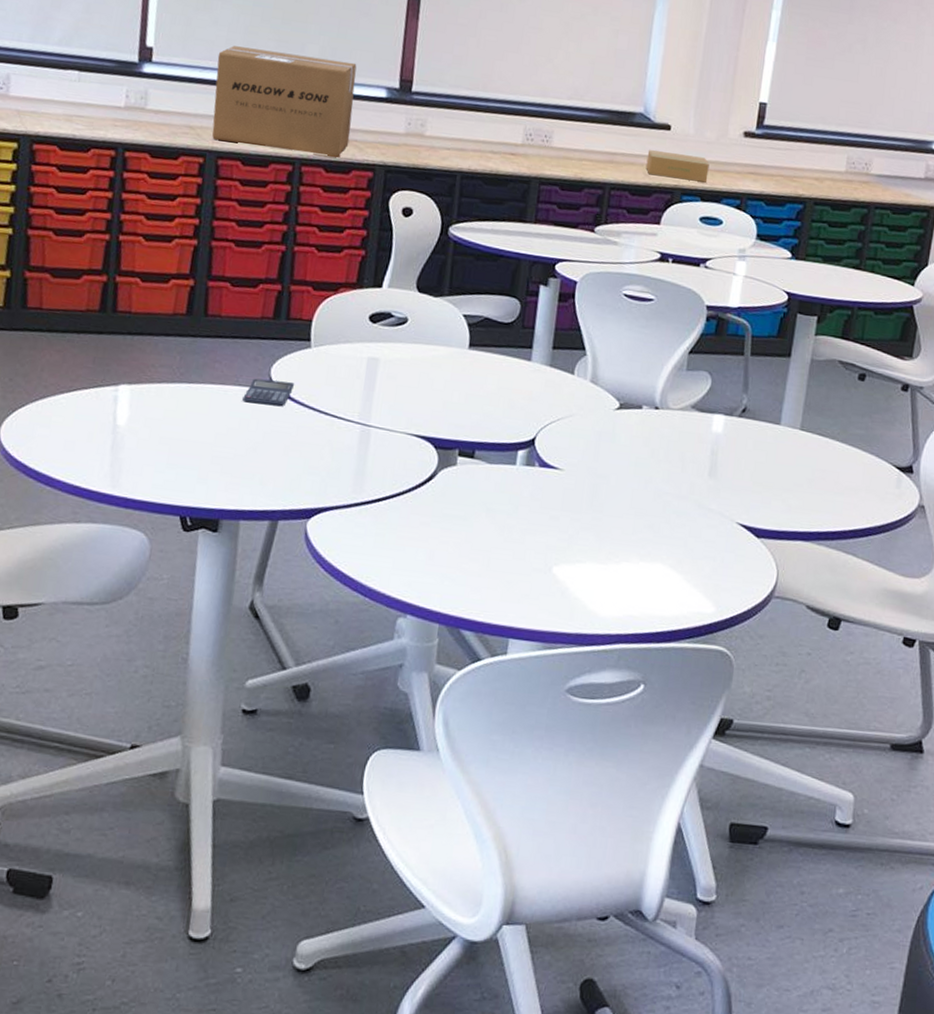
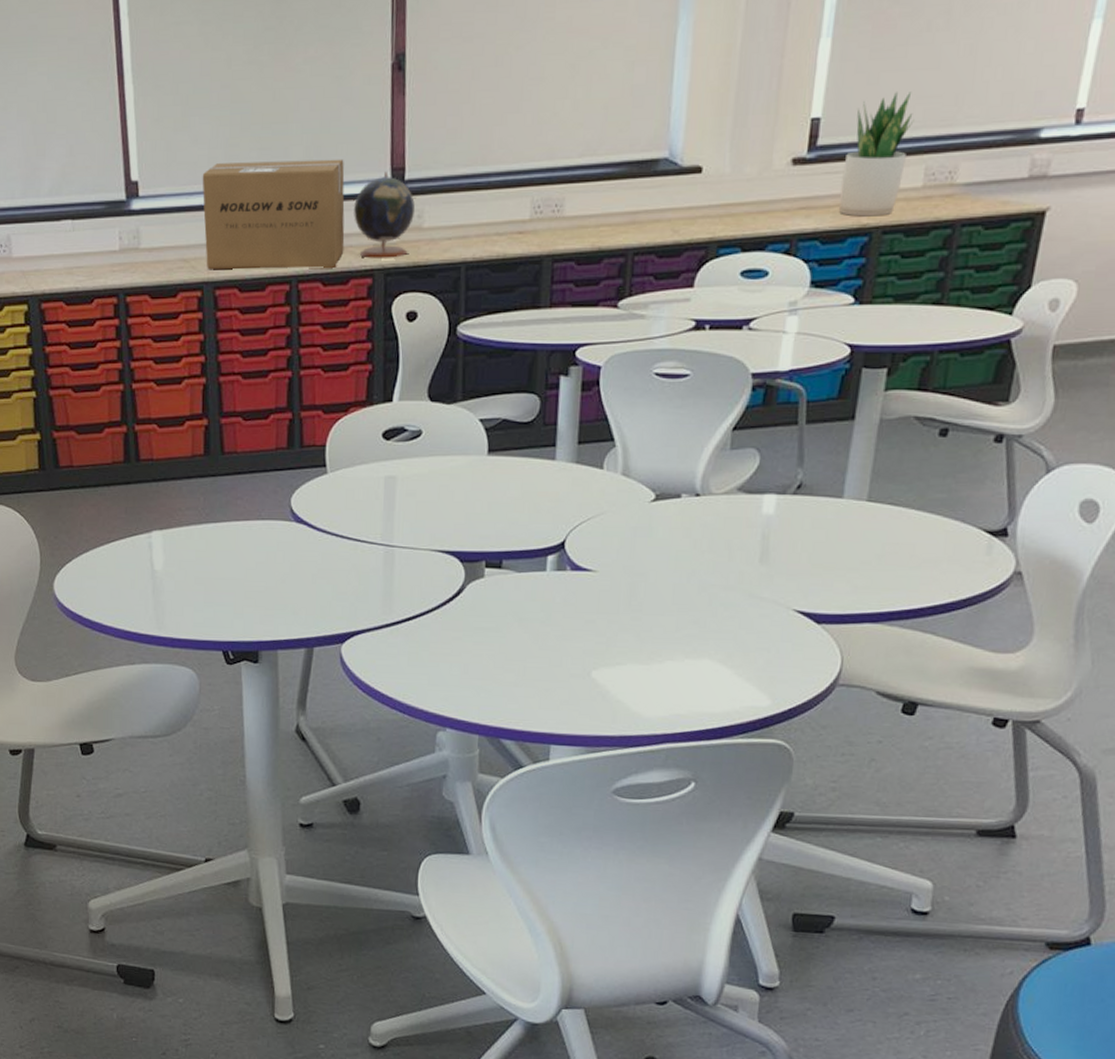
calculator: present [242,378,295,406] -> none [267,511,316,536]
globe: none [361,81,419,158] -> present [354,171,415,260]
box: present [646,150,710,183] -> none [674,199,751,231]
planter: none [779,94,839,190] -> present [838,91,914,217]

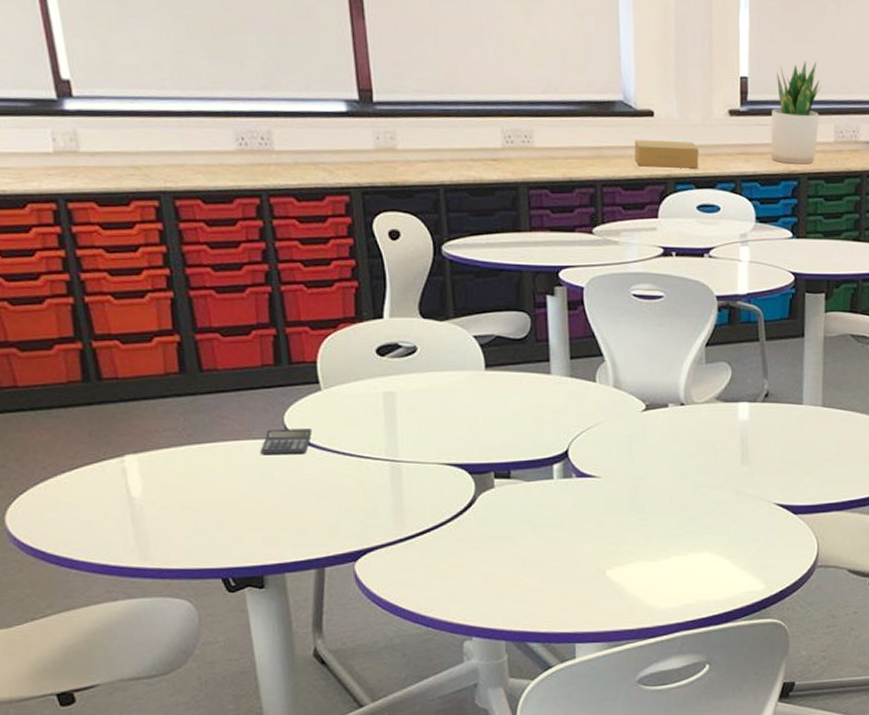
box: present [202,159,345,270] -> none [147,69,316,183]
calculator: none [267,511,316,536] -> present [260,429,313,455]
globe: present [354,171,415,260] -> none [322,92,386,178]
box: none [674,199,751,231] -> present [634,140,699,169]

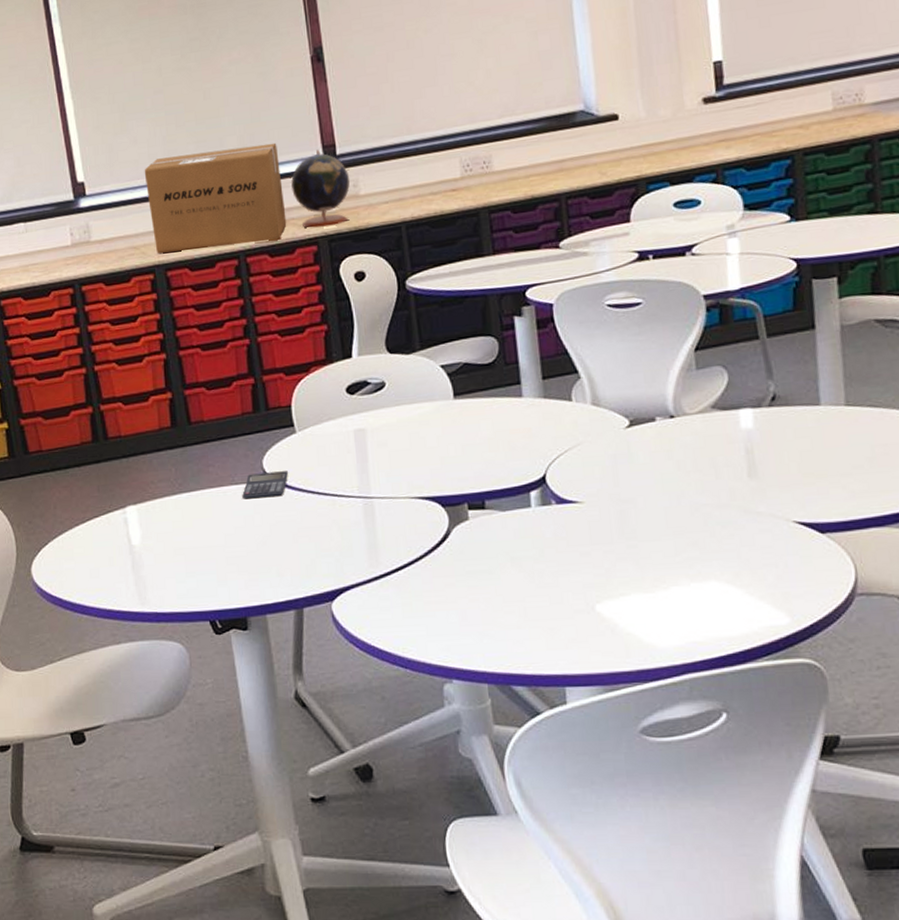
box: none [147,69,316,183] -> present [144,142,287,254]
globe: none [322,92,386,178] -> present [291,149,350,228]
box: present [634,140,699,169] -> none [598,138,673,173]
planter: present [770,61,822,165] -> none [753,29,812,143]

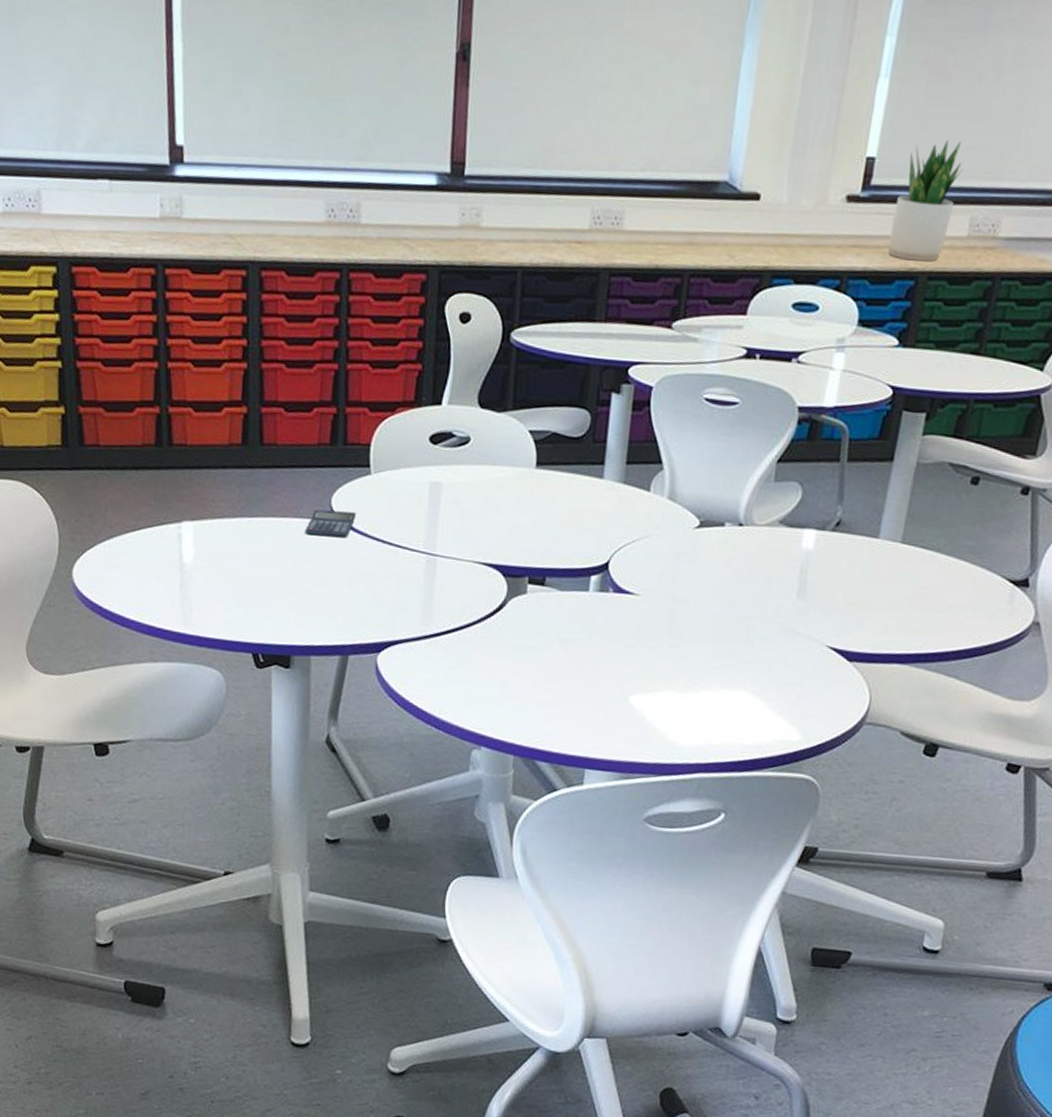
box: present [144,142,287,254] -> none [252,136,403,259]
globe: present [291,149,350,228] -> none [410,164,474,256]
planter: none [753,29,812,143] -> present [887,140,963,262]

